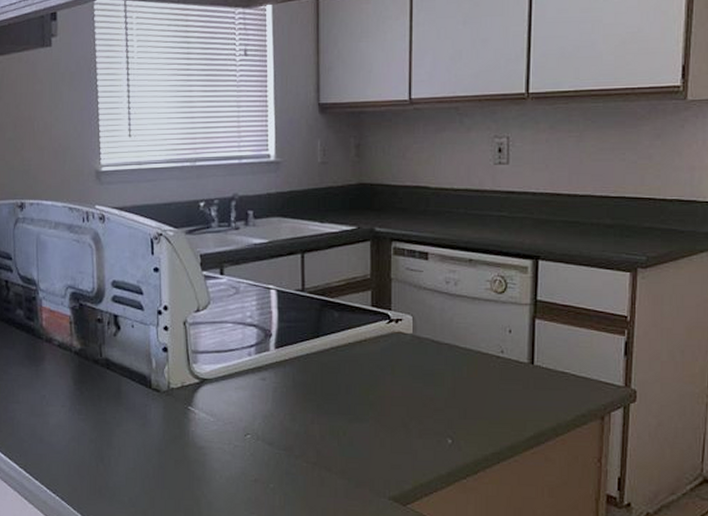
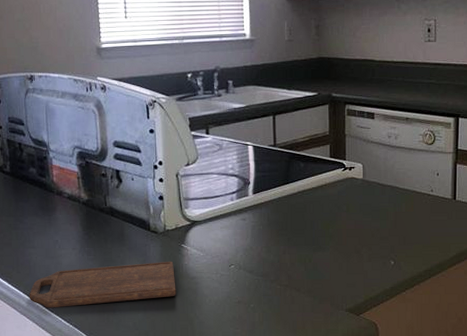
cutting board: none [11,425,181,476] -> present [29,261,176,308]

